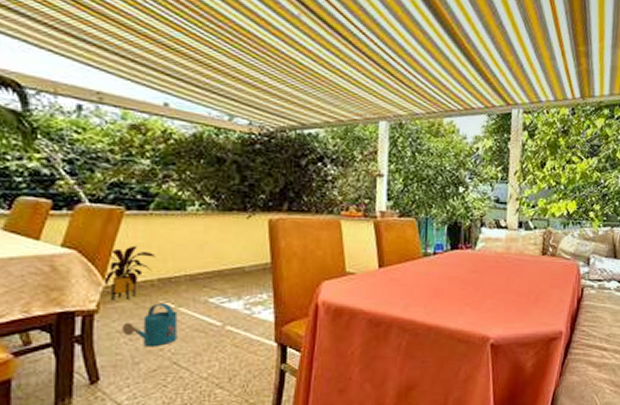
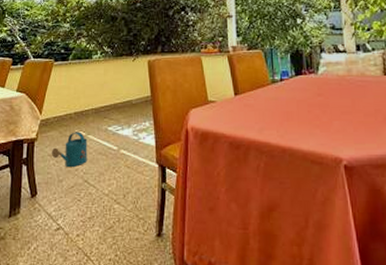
house plant: present [104,245,156,301] -> none [41,88,73,131]

